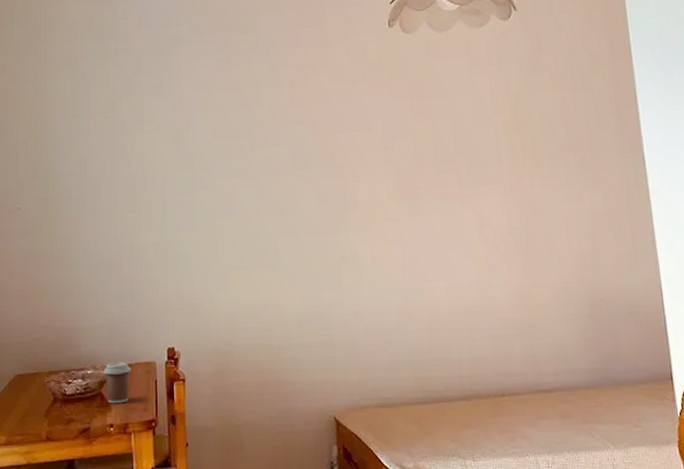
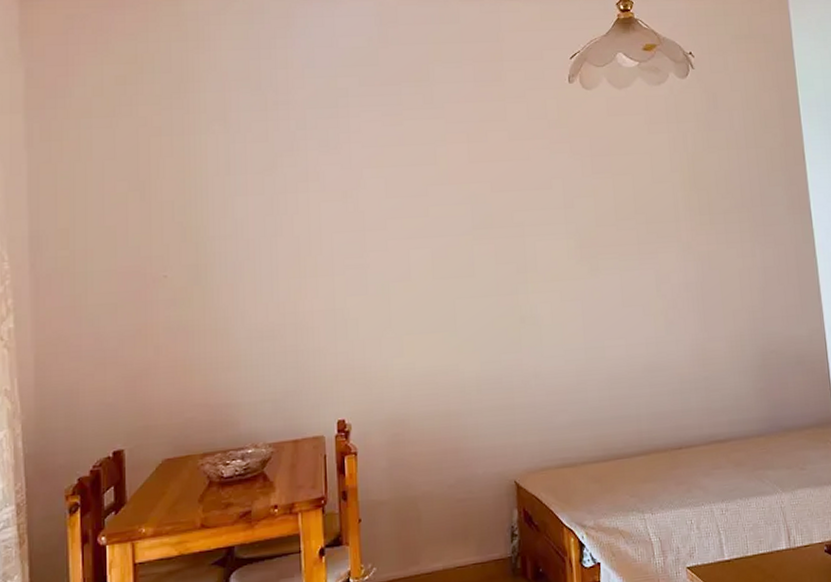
coffee cup: present [103,362,131,404] -> none [265,438,297,484]

